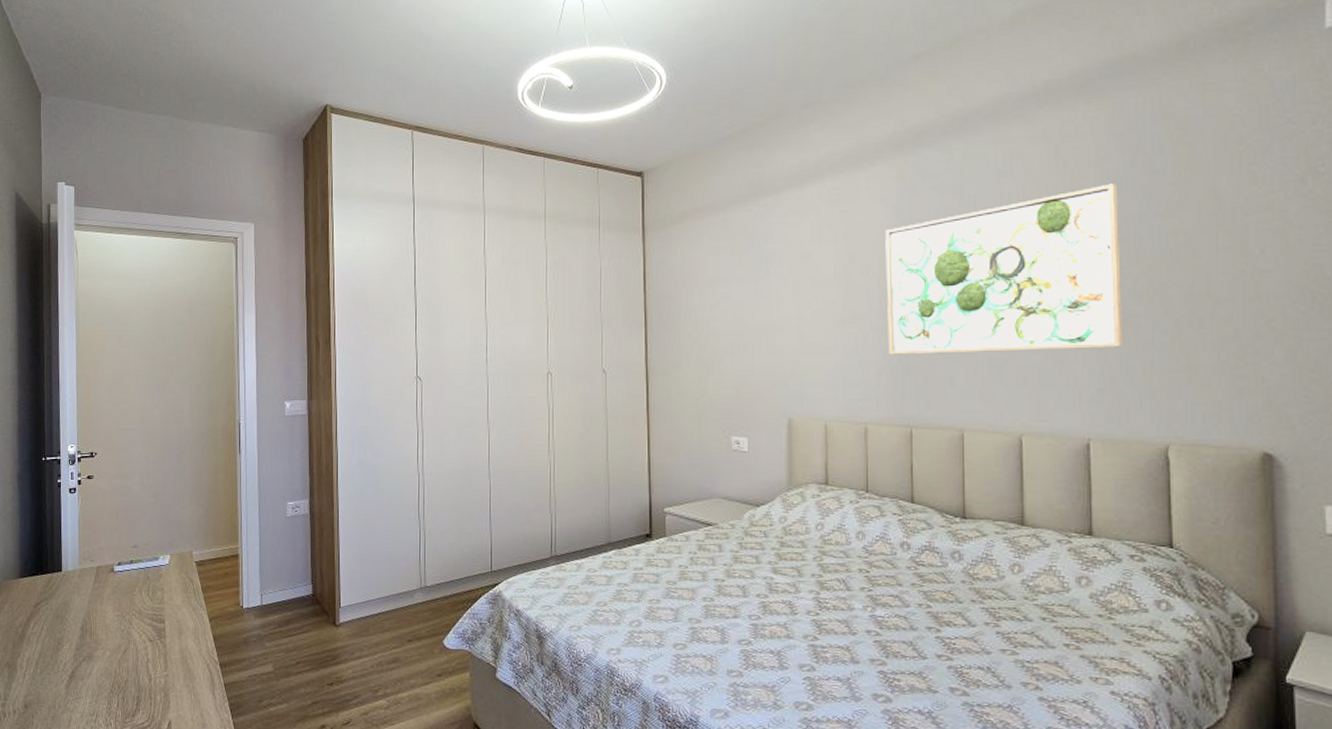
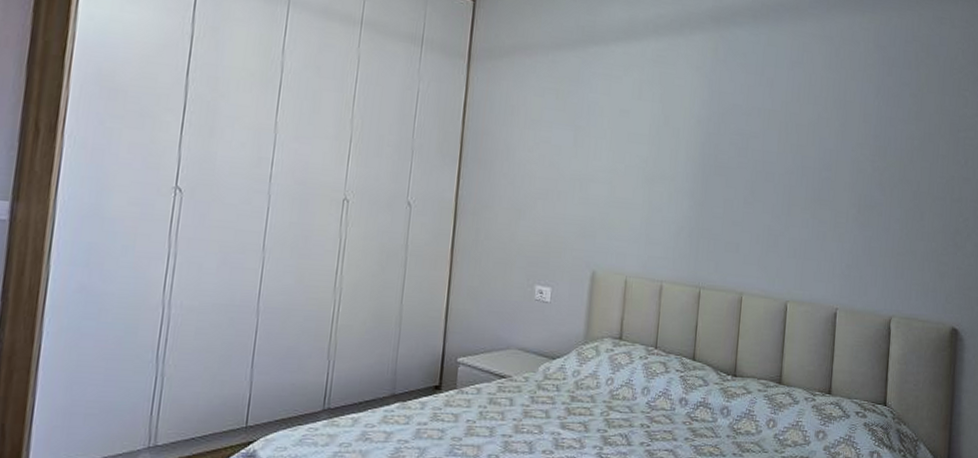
wall art: present [885,183,1122,355] -> none [688,87,877,230]

